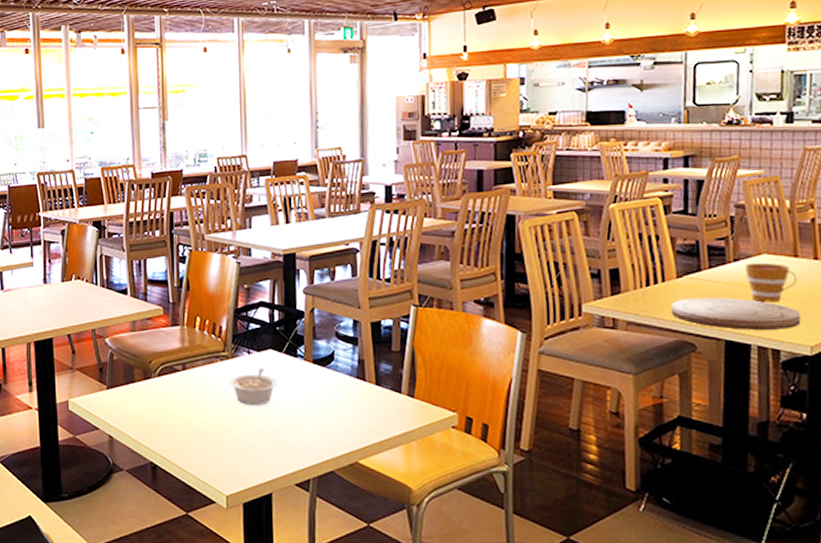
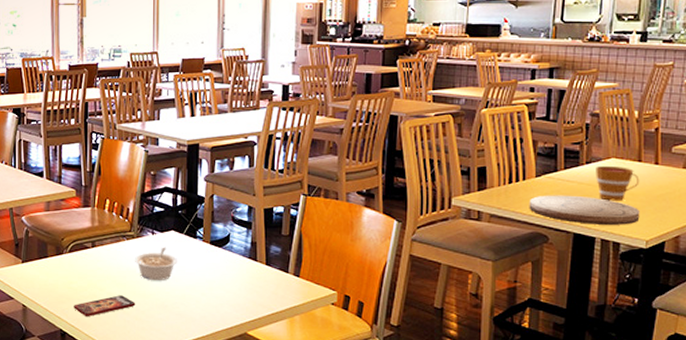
smartphone: none [165,422,233,447] -> present [74,295,136,316]

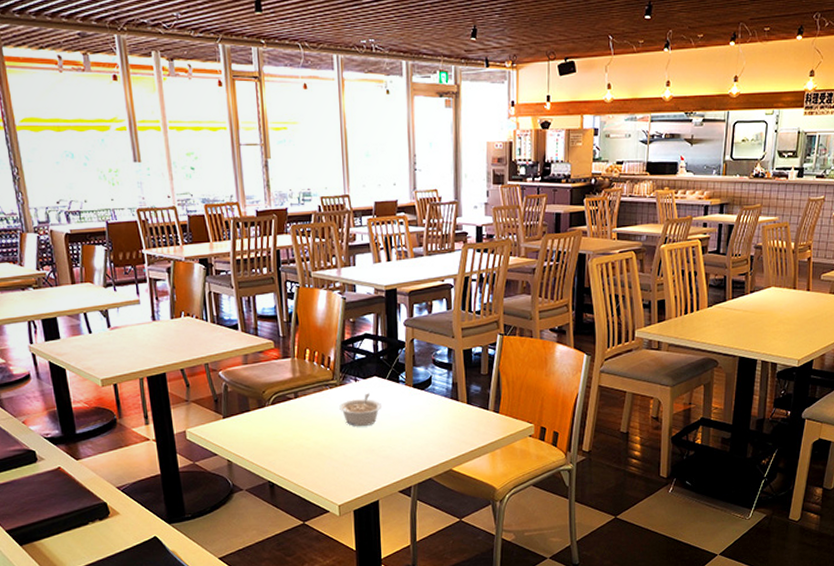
smartphone: present [74,295,136,316] -> none [280,443,343,466]
cutting board: present [529,195,640,225] -> none [702,322,794,348]
cup: present [596,165,640,201] -> none [758,293,794,326]

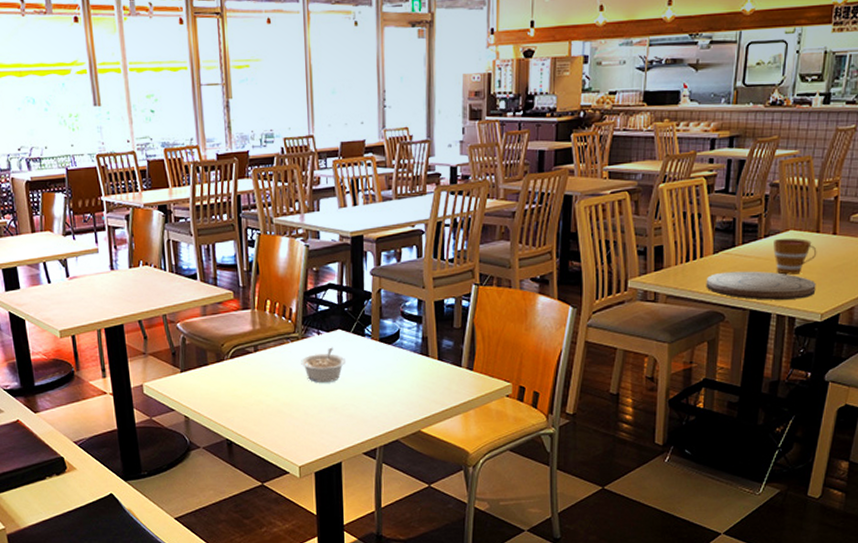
cutting board: none [702,322,794,348] -> present [706,271,816,300]
cup: none [758,293,794,326] -> present [773,238,817,275]

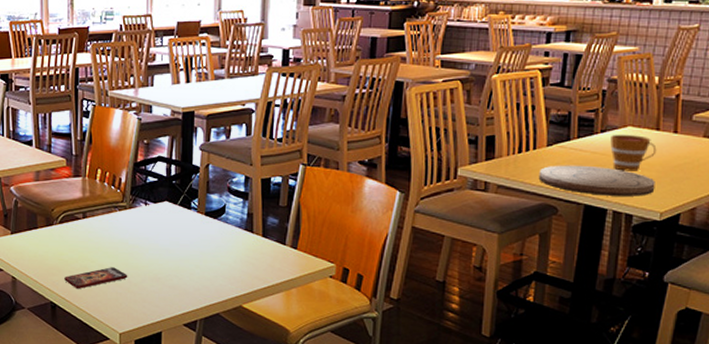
smartphone: none [239,400,304,424] -> present [64,267,128,289]
legume: present [300,347,345,384] -> none [126,218,171,253]

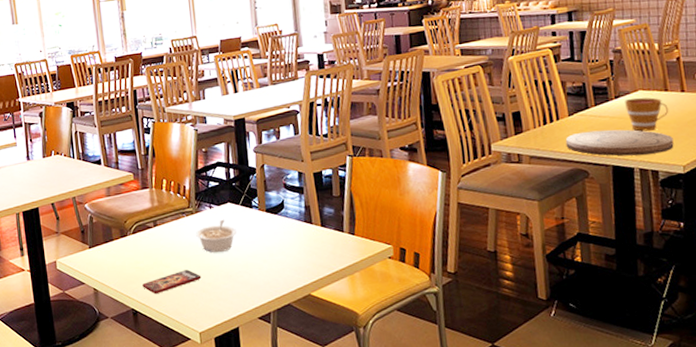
legume: none [126,218,171,253] -> present [195,219,236,253]

